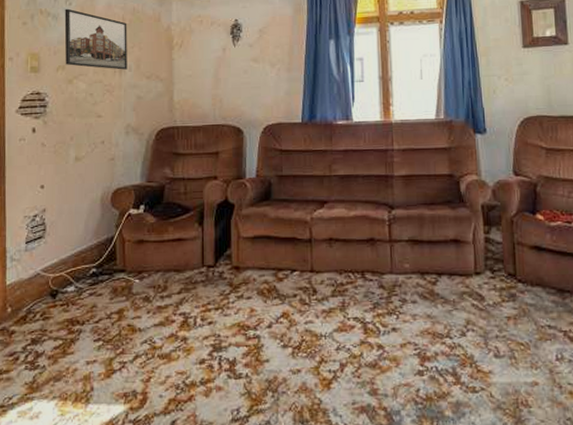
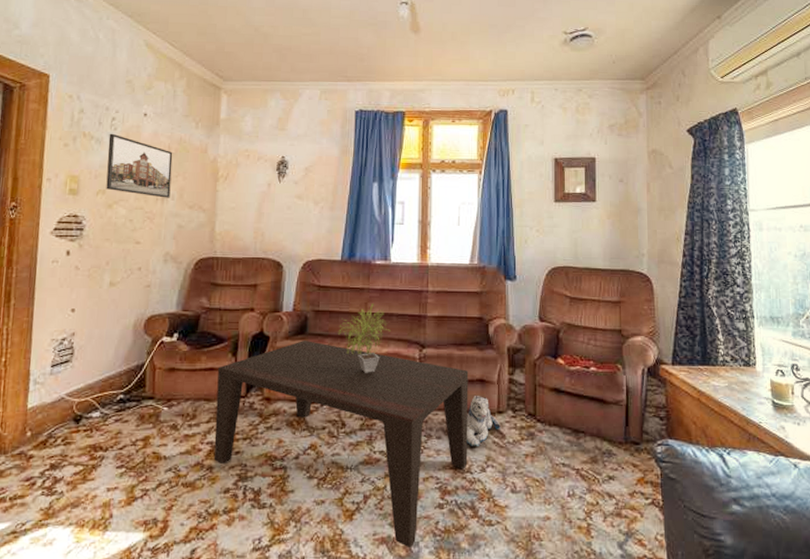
coffee table: none [186,207,446,417] -> present [213,341,469,548]
potted plant: none [302,166,357,238] -> present [337,304,391,373]
plush toy: none [442,257,479,310] -> present [467,396,500,446]

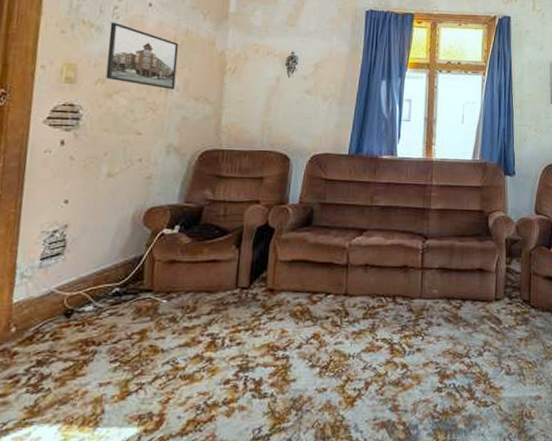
coffee table: present [213,341,469,548] -> none [214,232,469,431]
potted plant: present [337,304,391,373] -> none [343,197,395,264]
plush toy: present [467,396,500,446] -> none [465,284,497,332]

